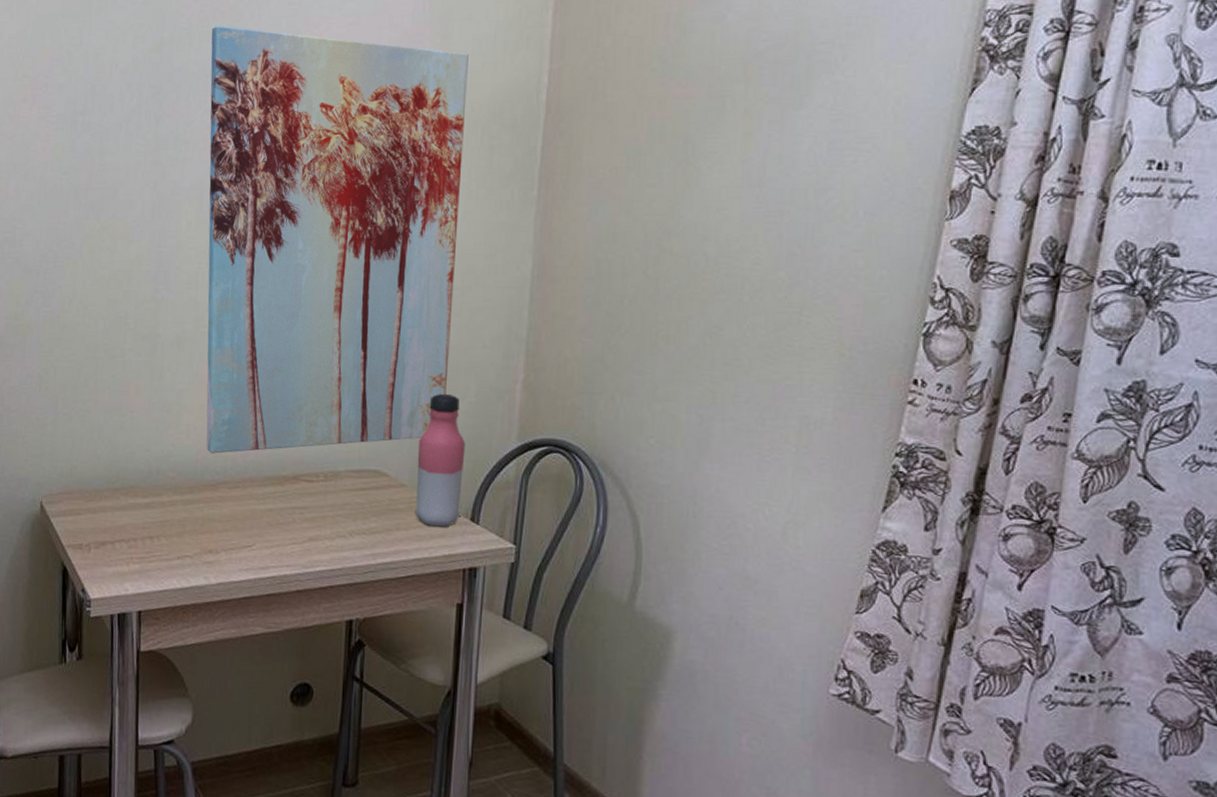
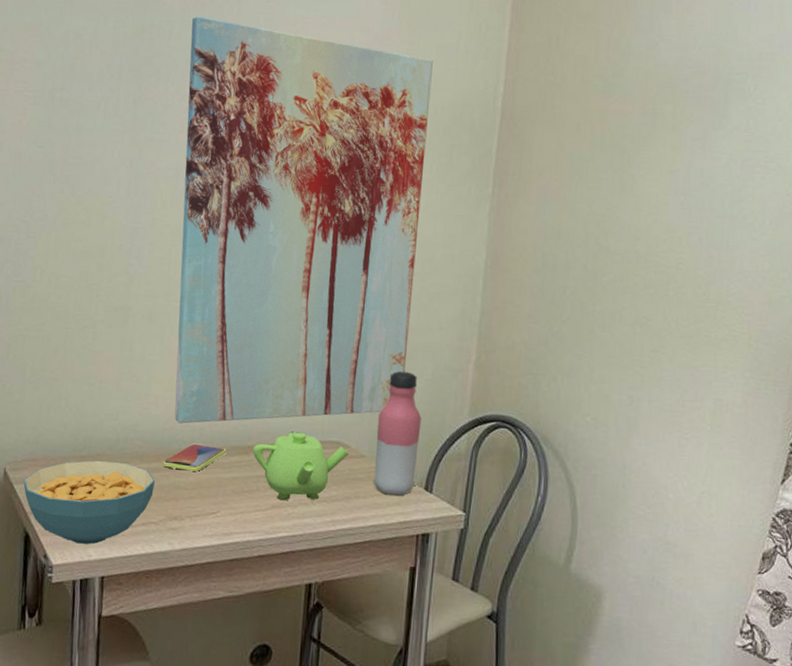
cereal bowl: none [59,492,189,579] -> present [23,460,155,545]
smartphone: none [196,474,260,503] -> present [162,443,227,471]
teapot: none [287,460,389,533] -> present [252,432,350,501]

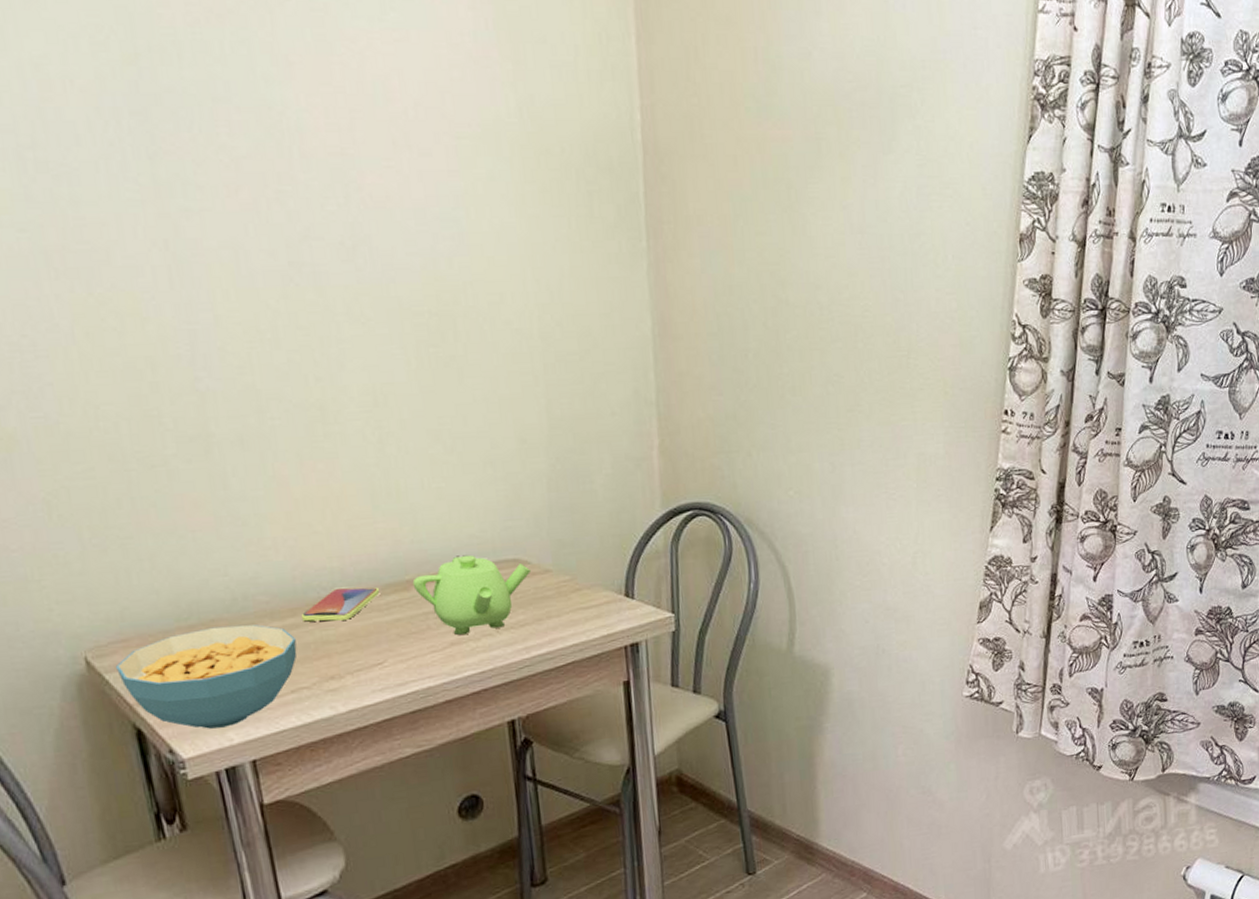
wall art: present [174,16,433,424] -> none [207,33,580,567]
water bottle: present [373,370,422,496] -> none [557,468,613,609]

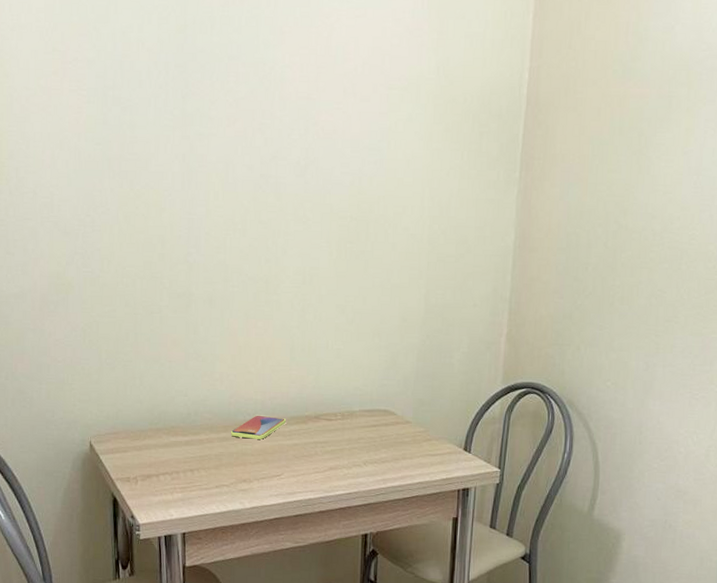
cereal bowl: present [116,624,297,729] -> none [108,432,224,506]
teapot: present [412,555,532,636] -> none [310,402,396,463]

